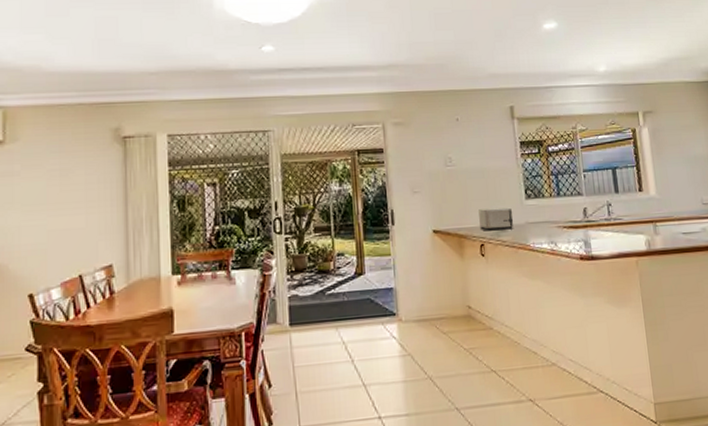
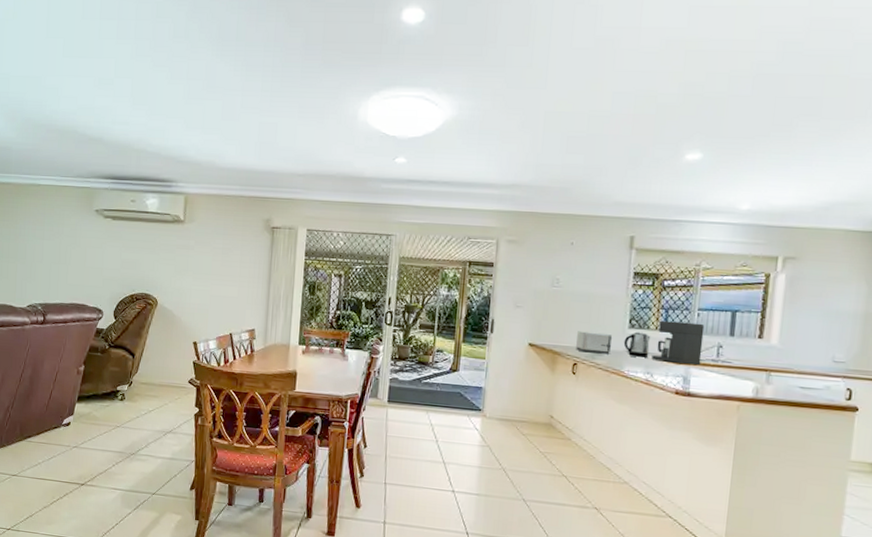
kettle: none [523,201,549,229] -> present [623,332,651,359]
coffee maker: none [552,184,596,229] -> present [651,320,705,366]

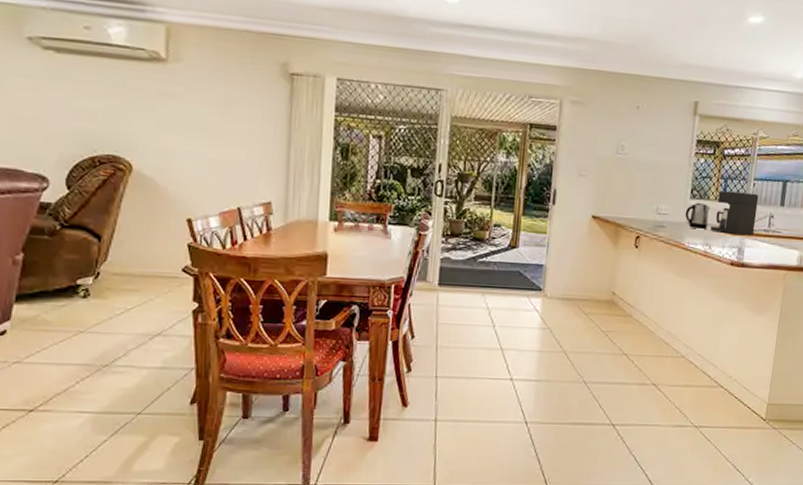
toaster: present [576,331,613,354] -> none [639,202,675,226]

